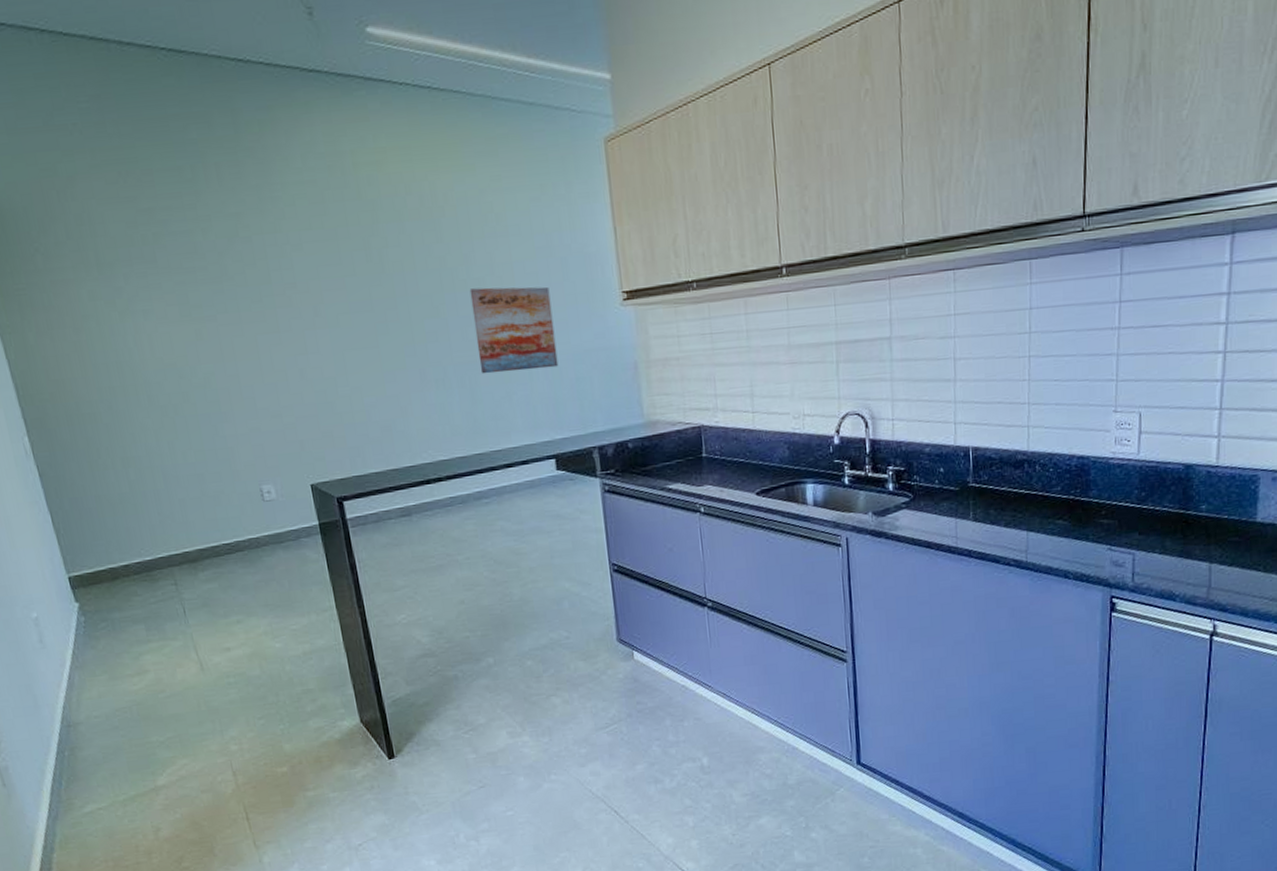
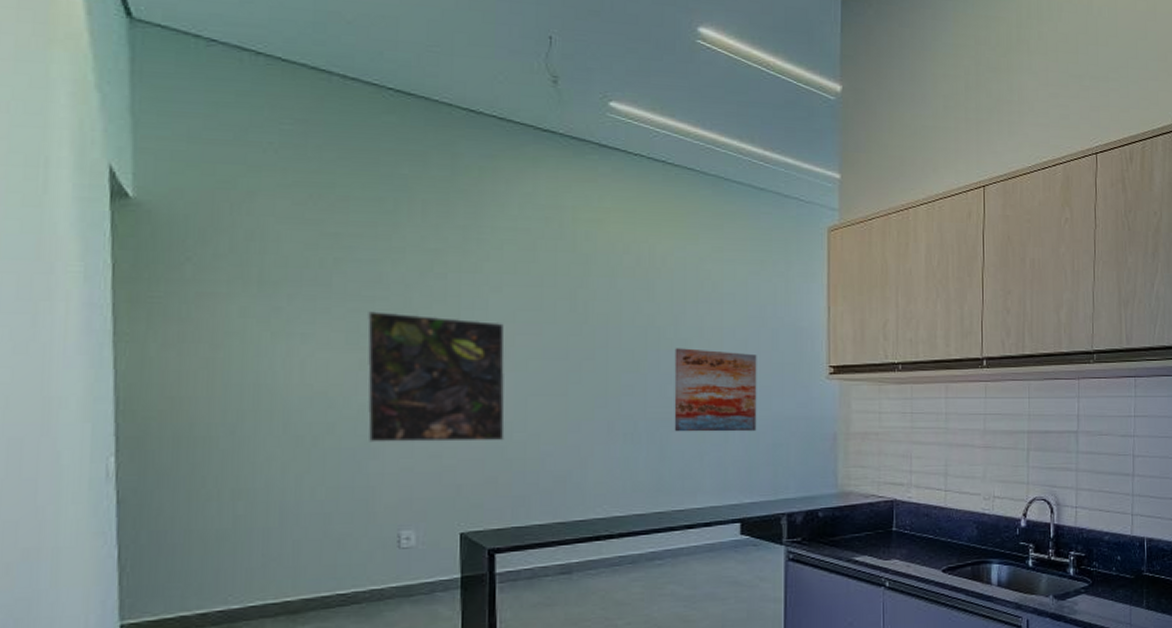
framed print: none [191,280,331,407] -> present [366,311,505,442]

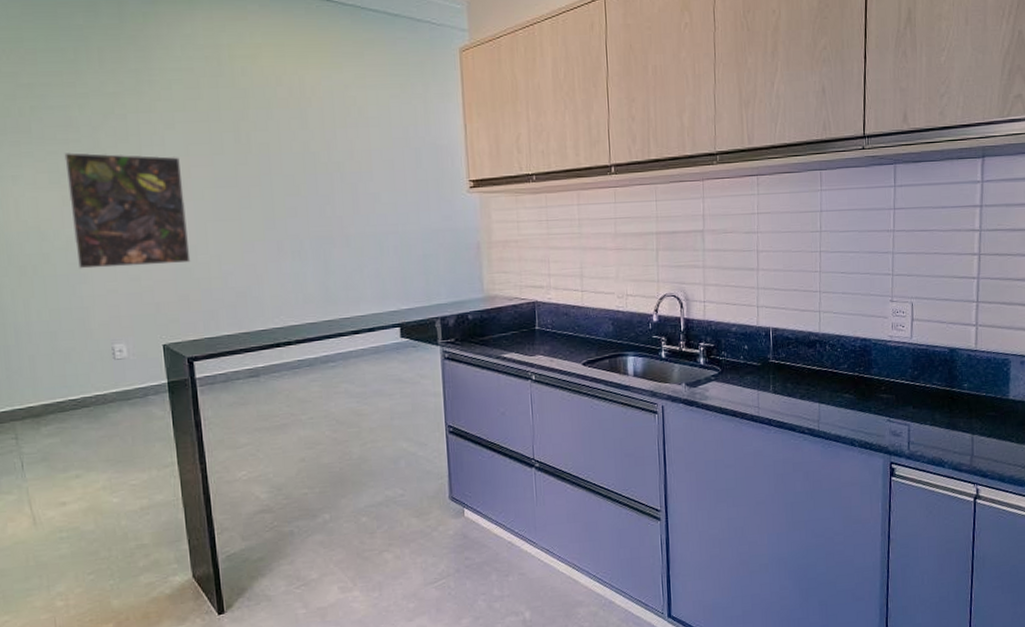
wall art: present [674,348,757,432] -> none [329,171,408,248]

